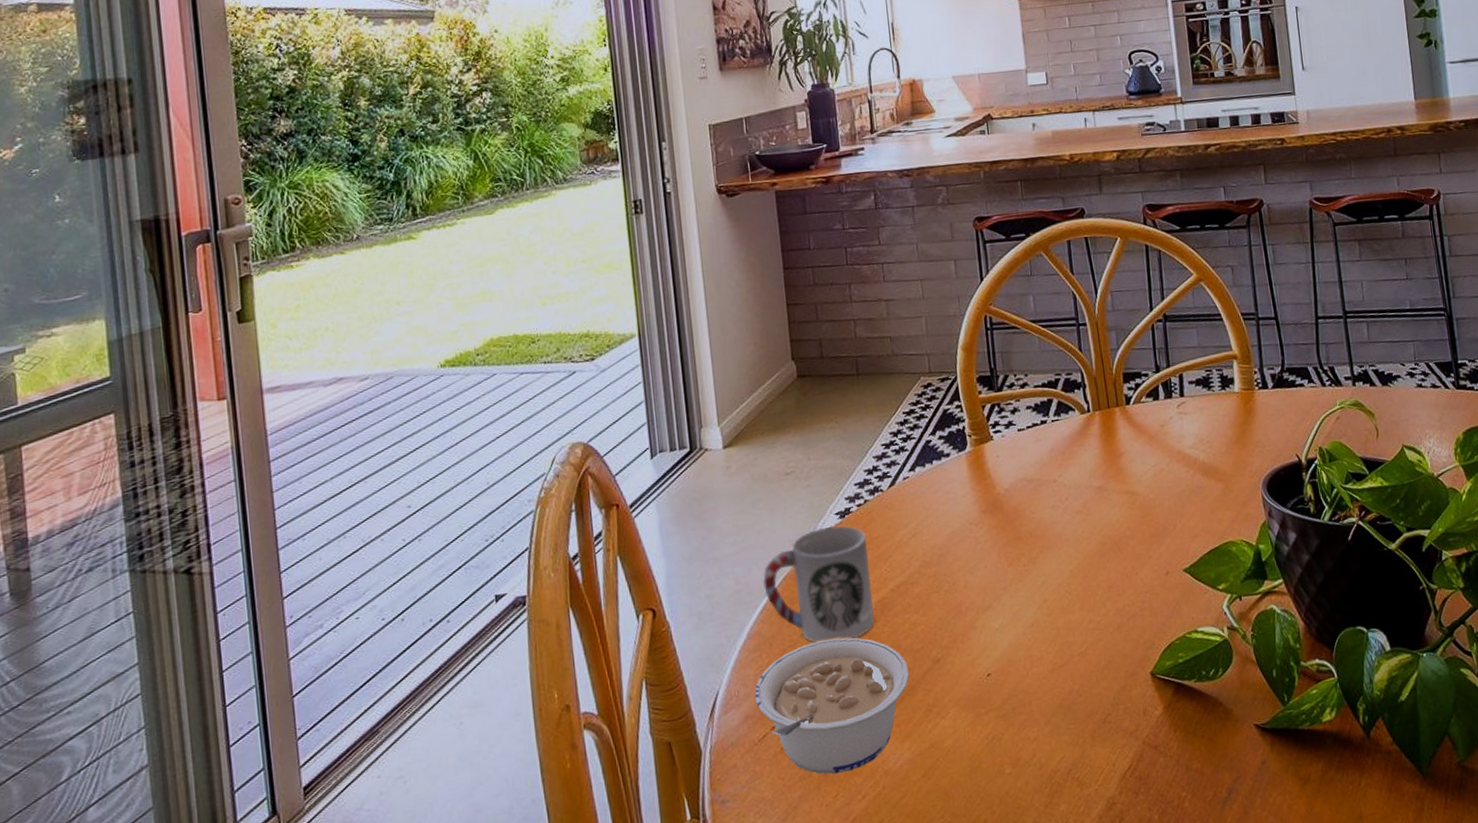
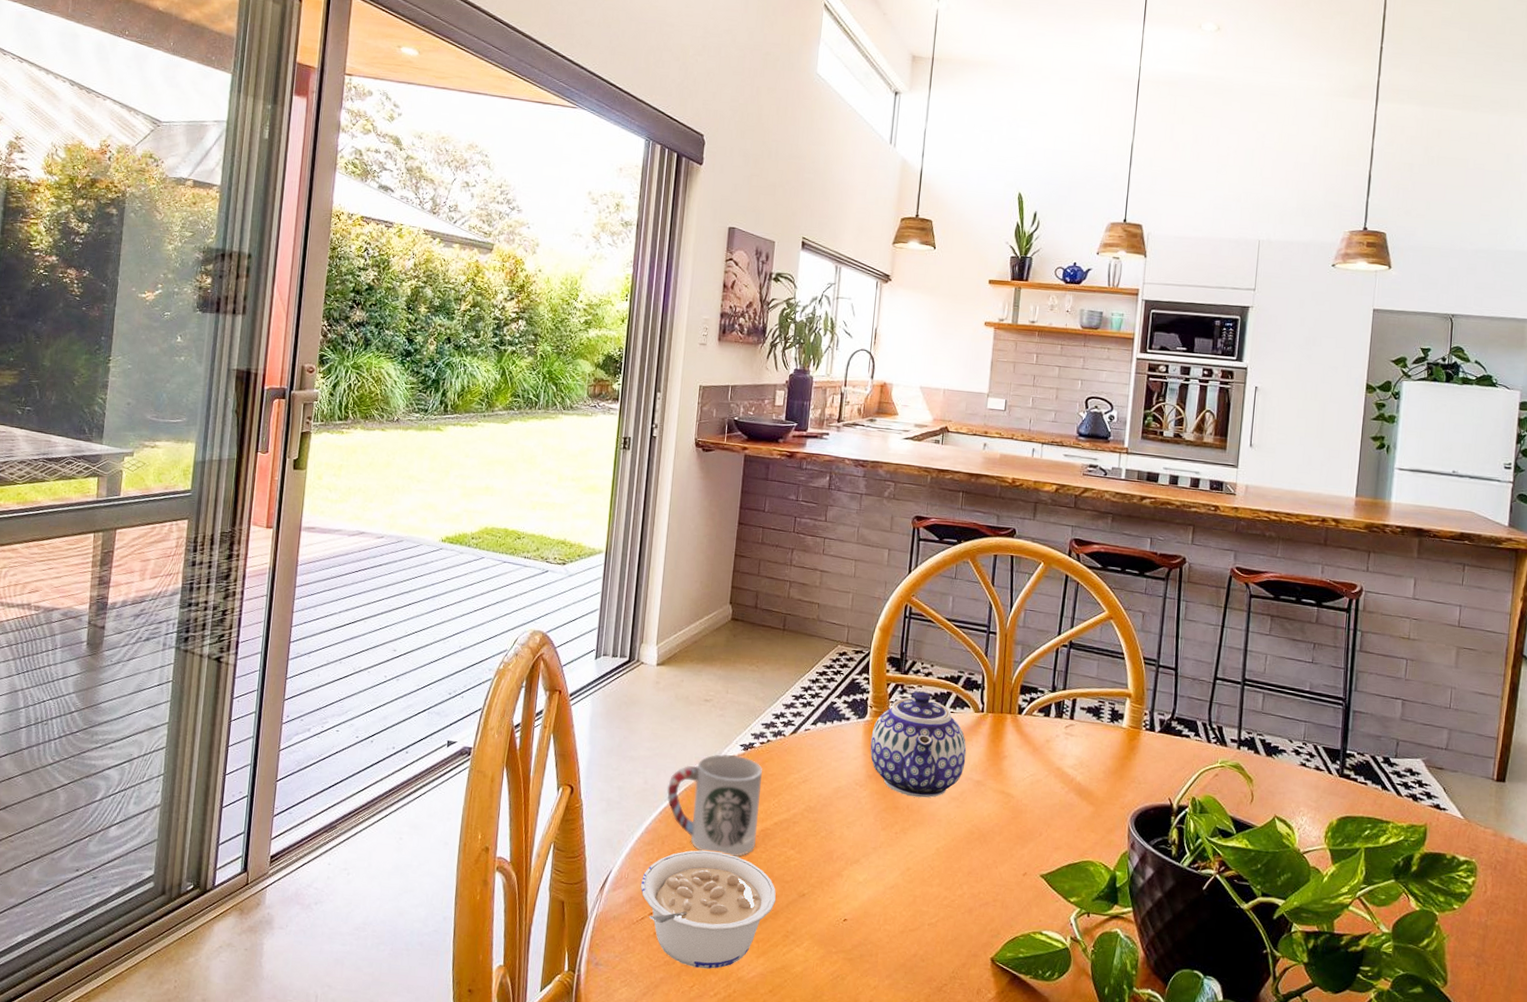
teapot: none [976,405,1082,523] -> present [870,691,967,798]

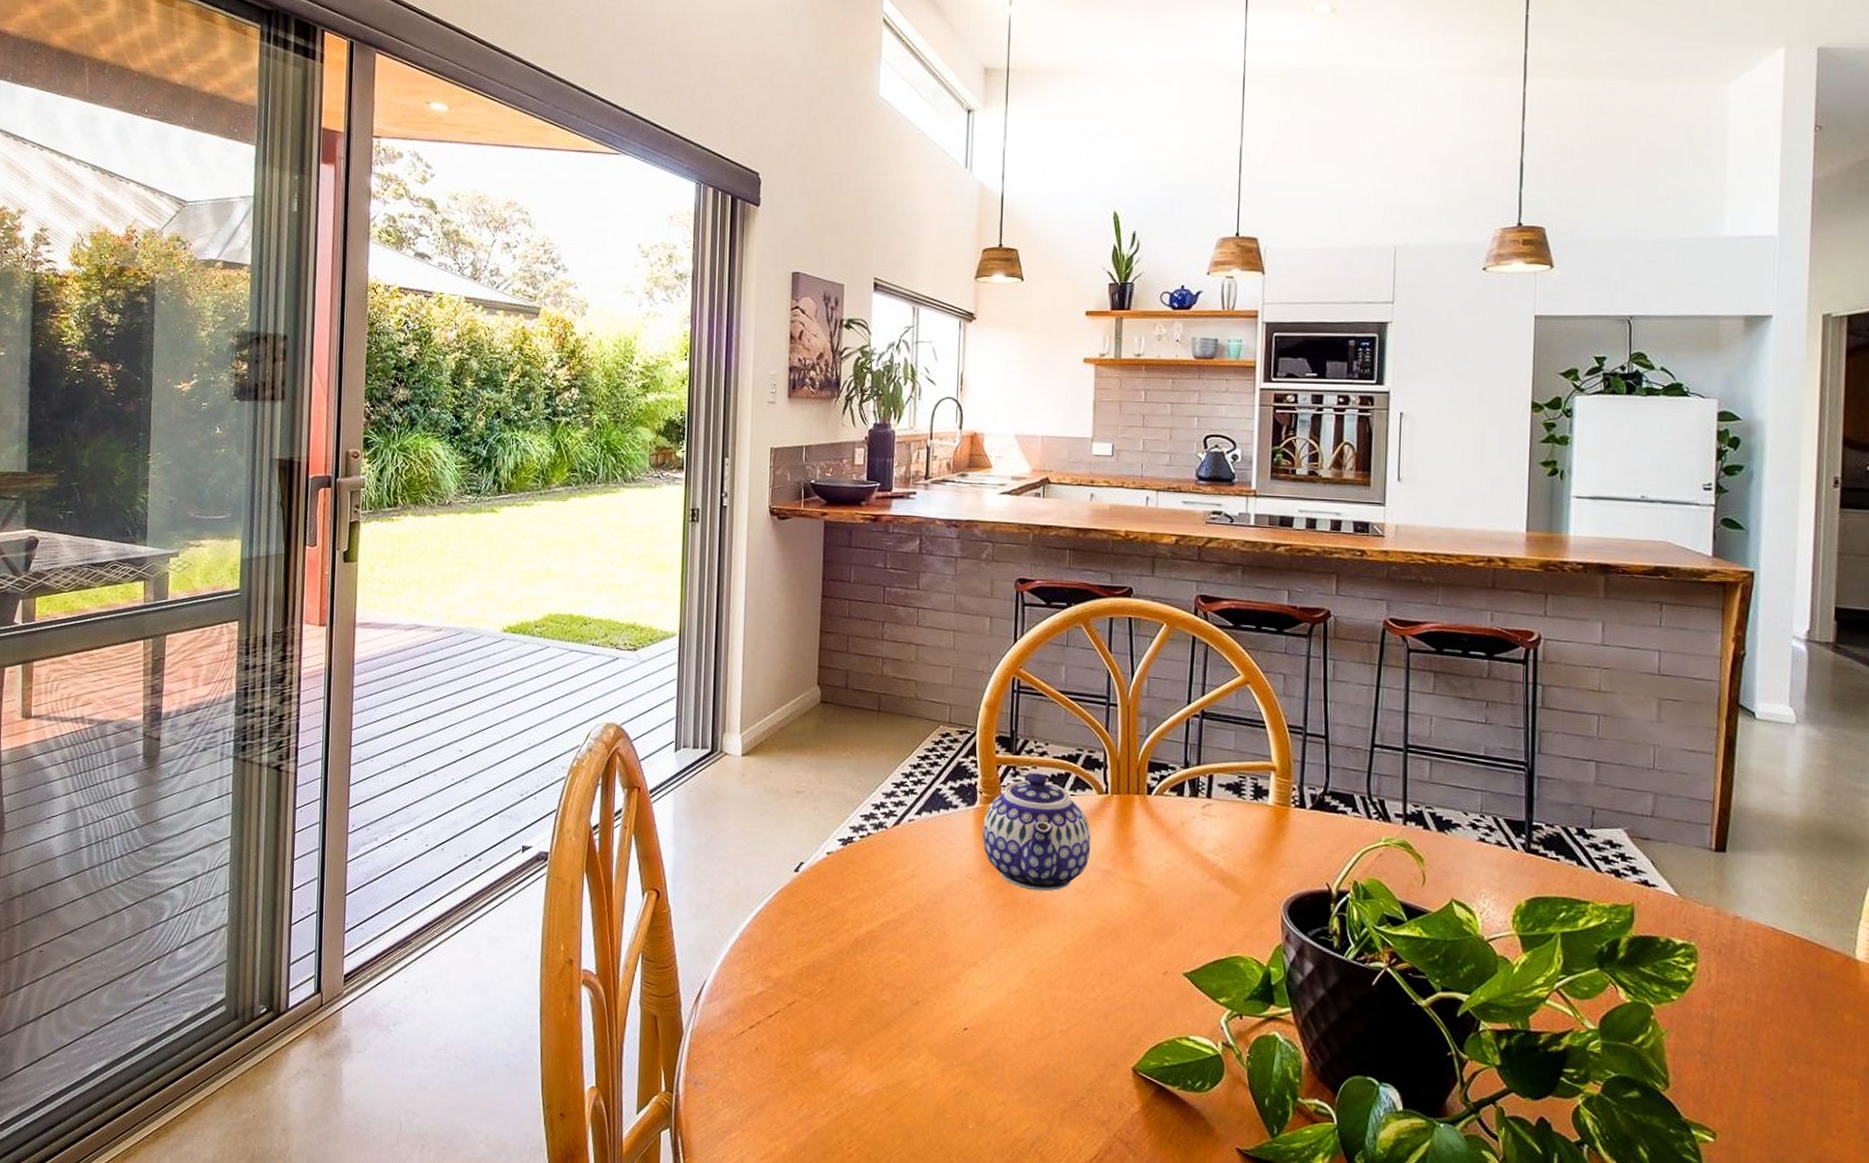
legume: present [640,850,776,969] -> none [738,956,888,1087]
cup: present [666,753,762,857] -> none [760,849,864,962]

